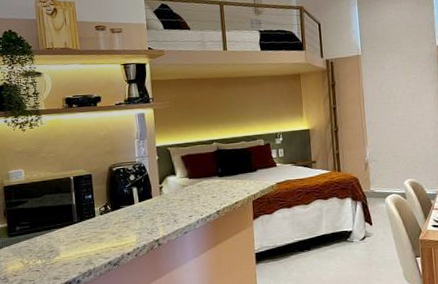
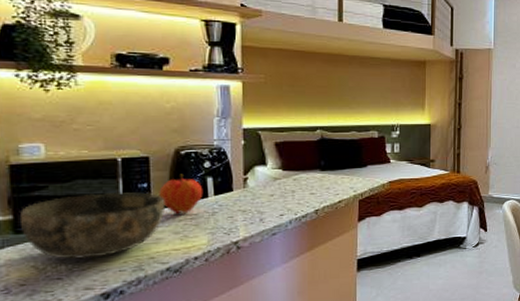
bowl: none [11,202,104,256] -> present [19,192,164,259]
fruit: none [100,186,131,219] -> present [159,174,203,215]

